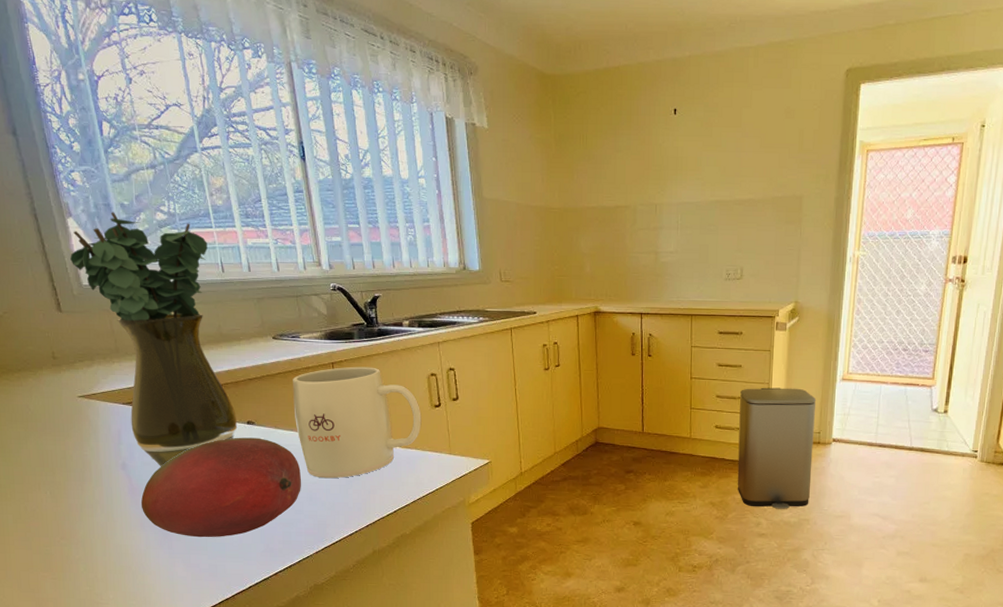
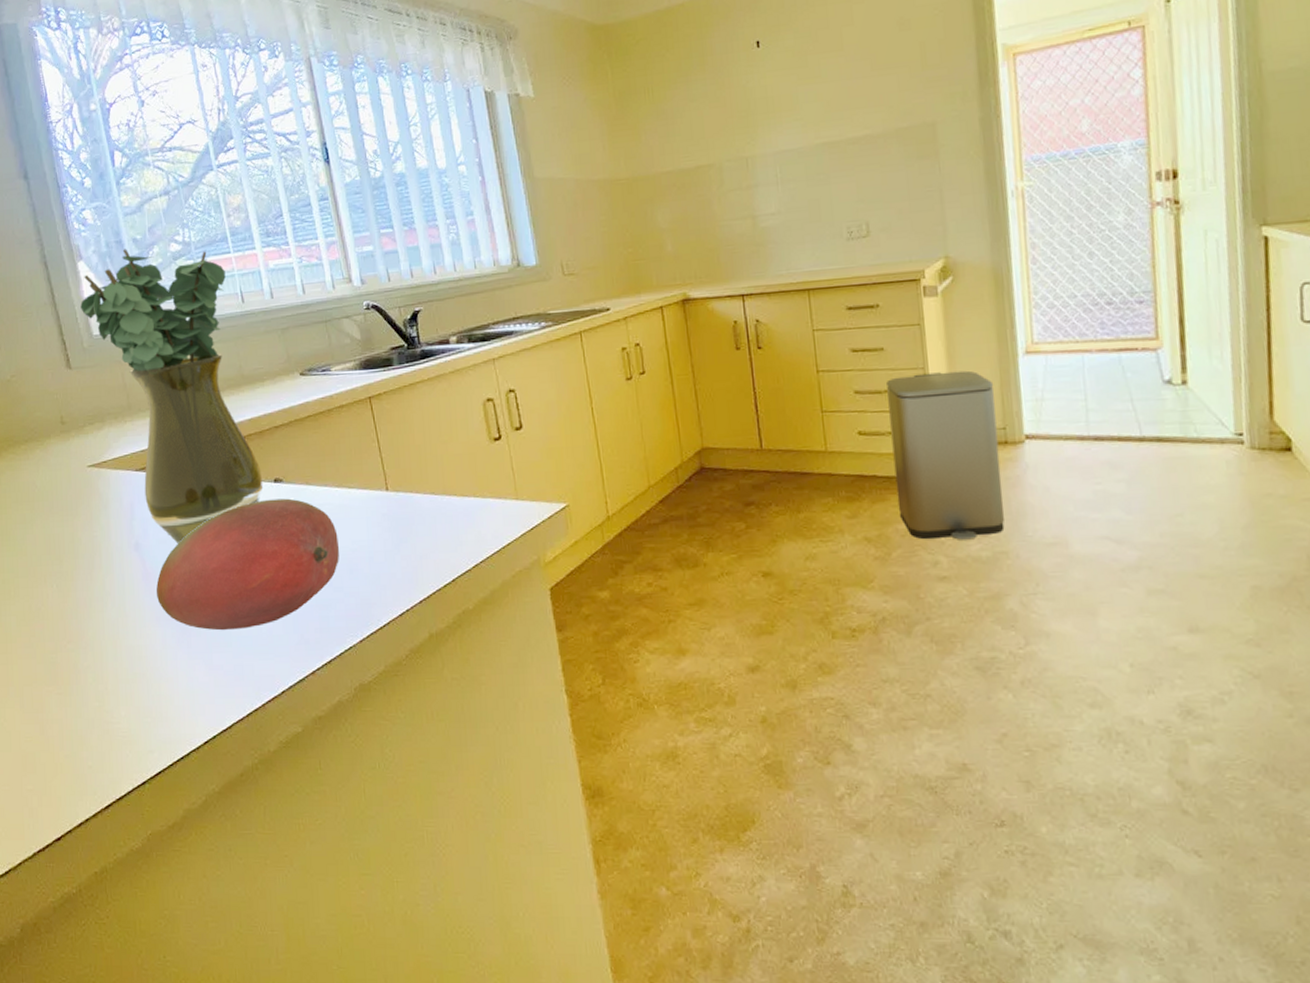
mug: present [293,366,422,479] -> none [325,397,480,544]

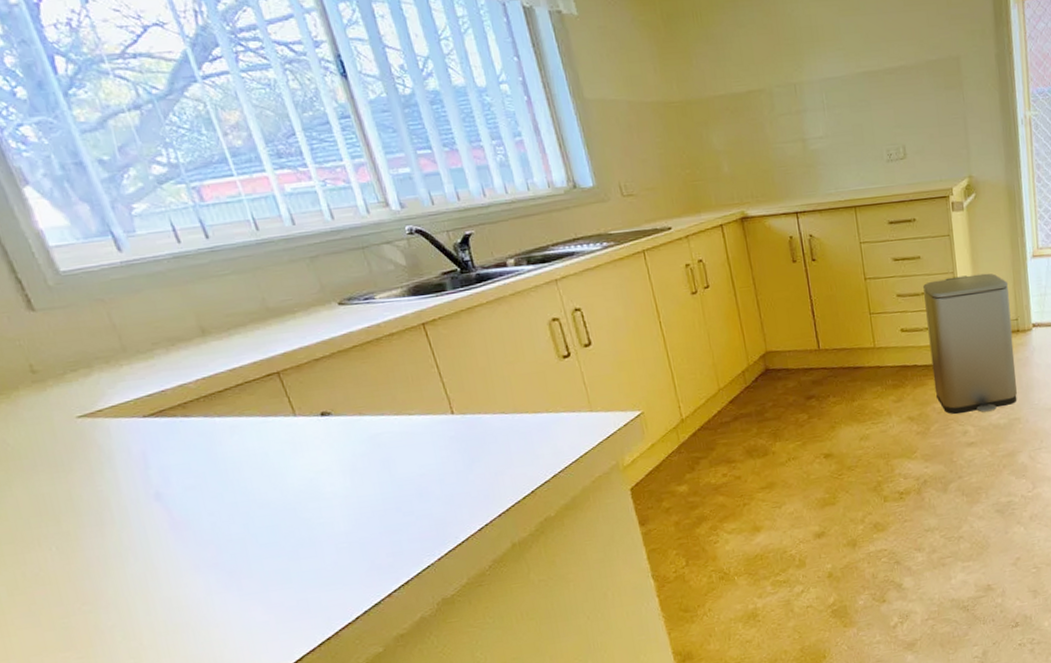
vase: present [80,248,264,545] -> none [35,171,309,489]
fruit: present [155,498,339,631] -> none [189,430,407,571]

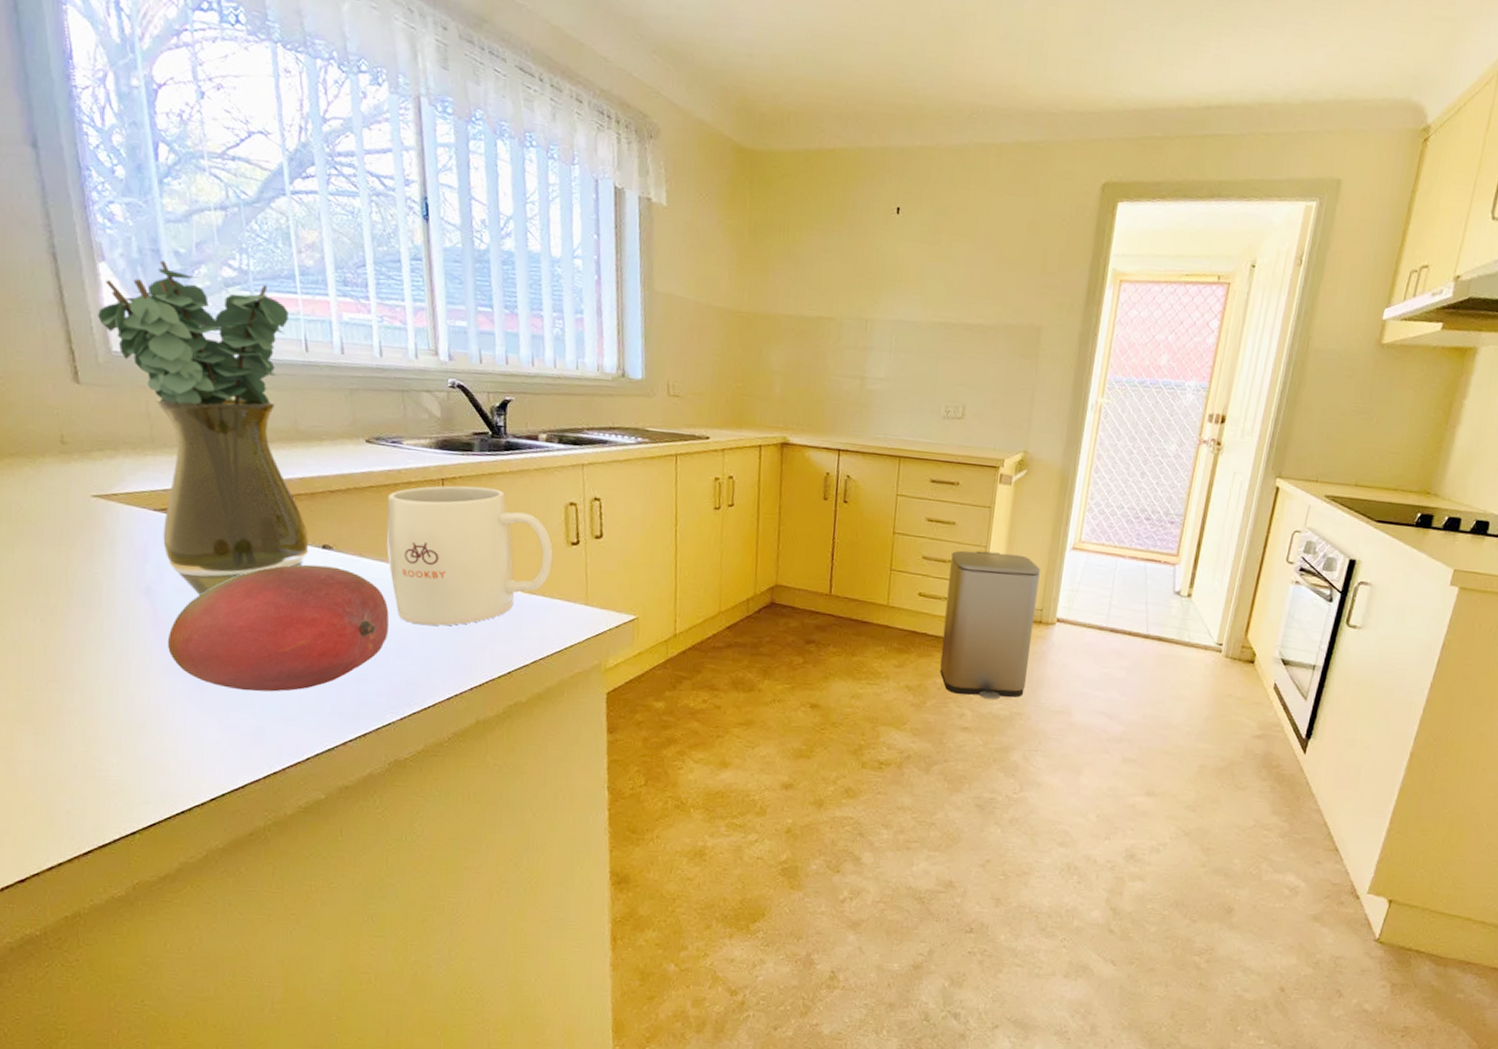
vase: none [35,171,309,489] -> present [98,260,309,596]
fruit: none [189,430,407,571] -> present [167,564,389,692]
mug: none [373,321,551,467] -> present [386,485,554,626]

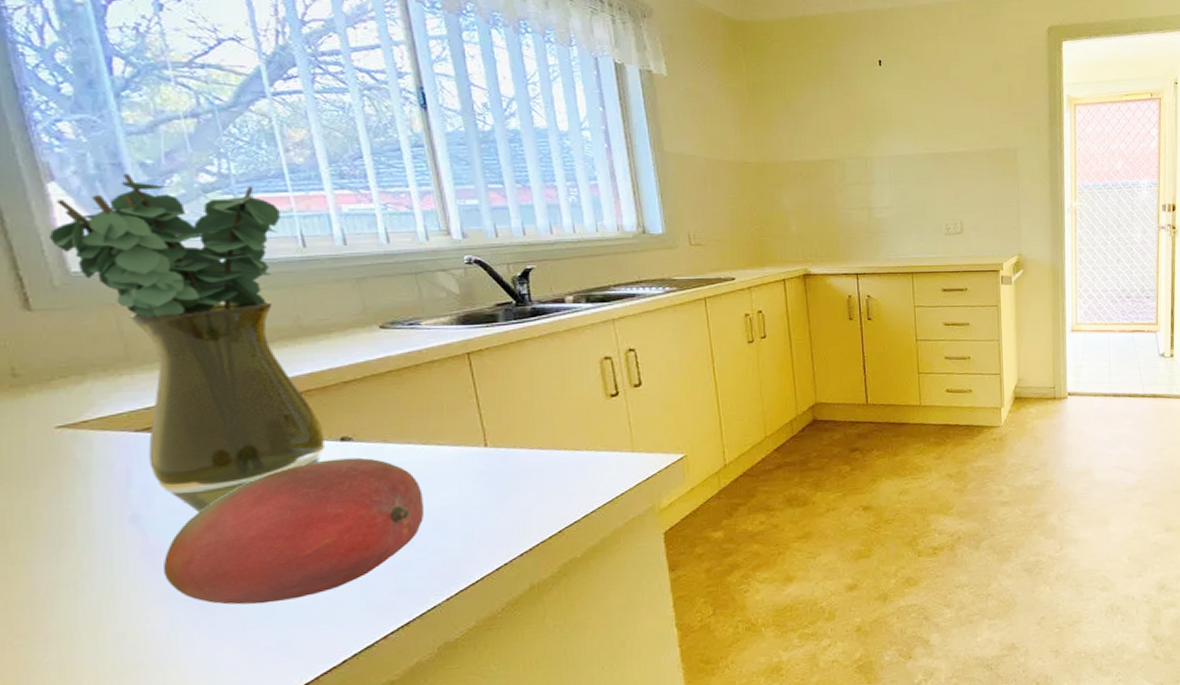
mug: present [386,485,554,626] -> none [410,354,594,501]
pedal bin: present [939,550,1041,700] -> none [970,343,1051,473]

